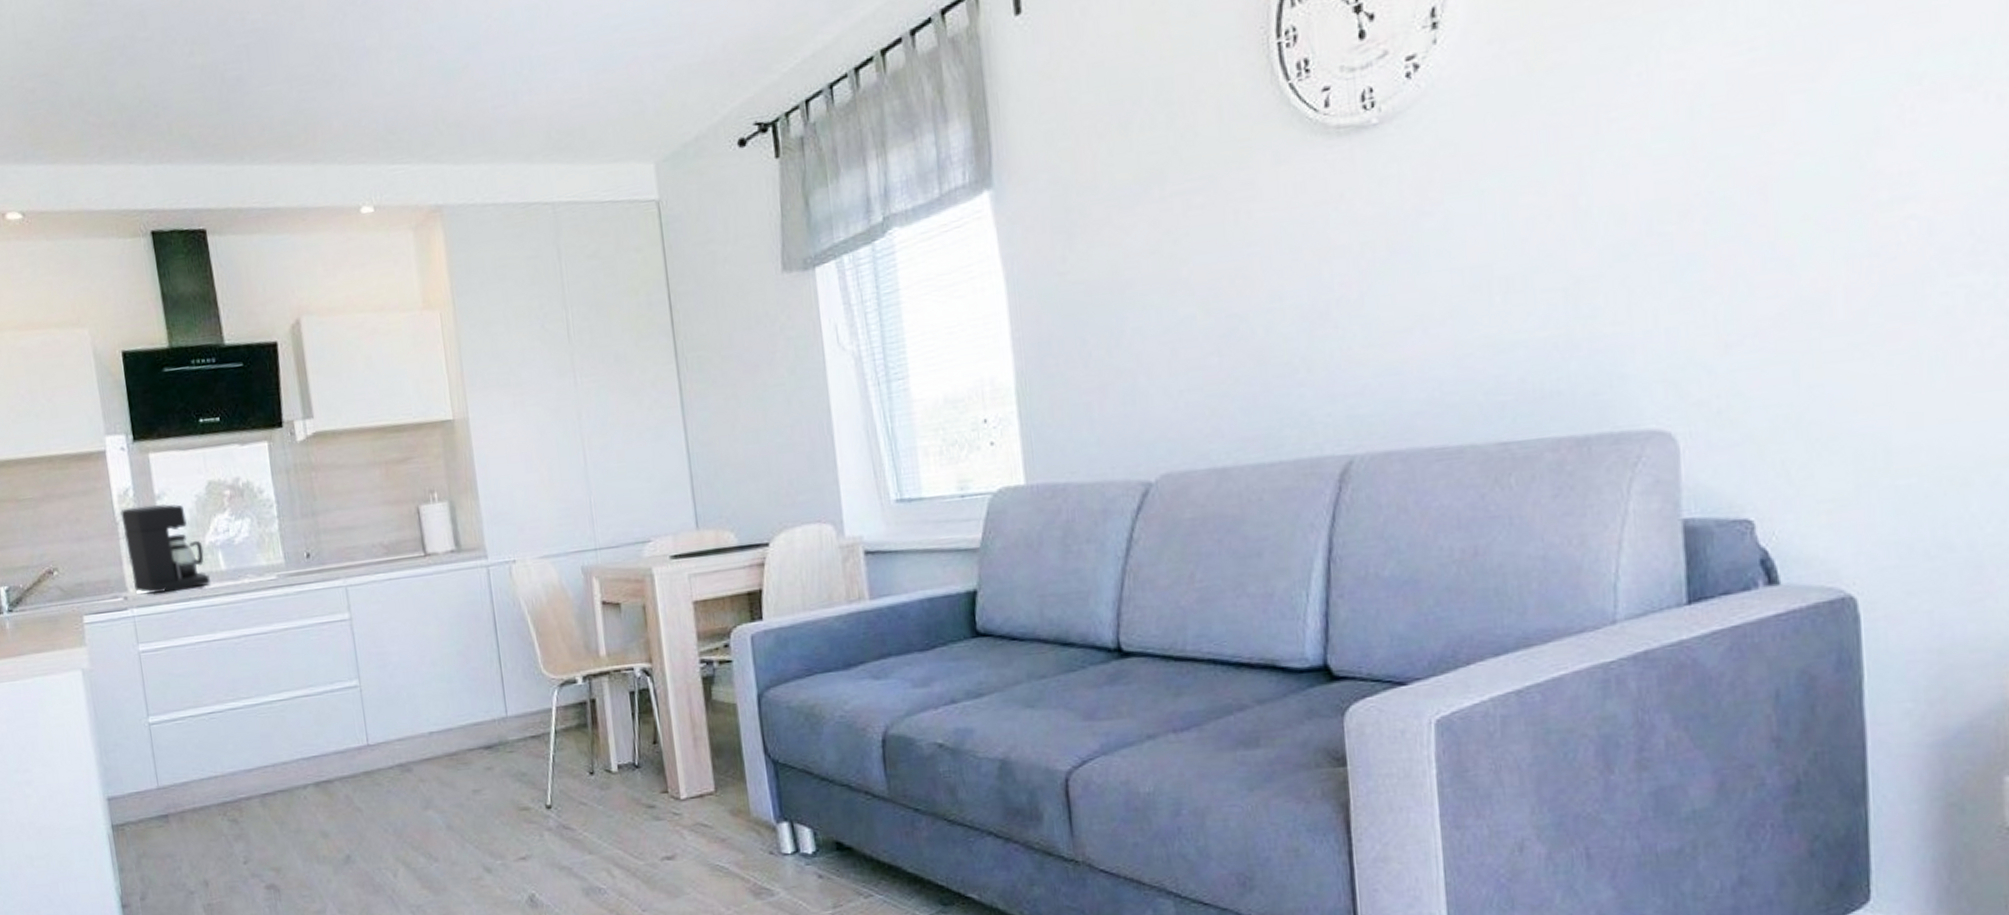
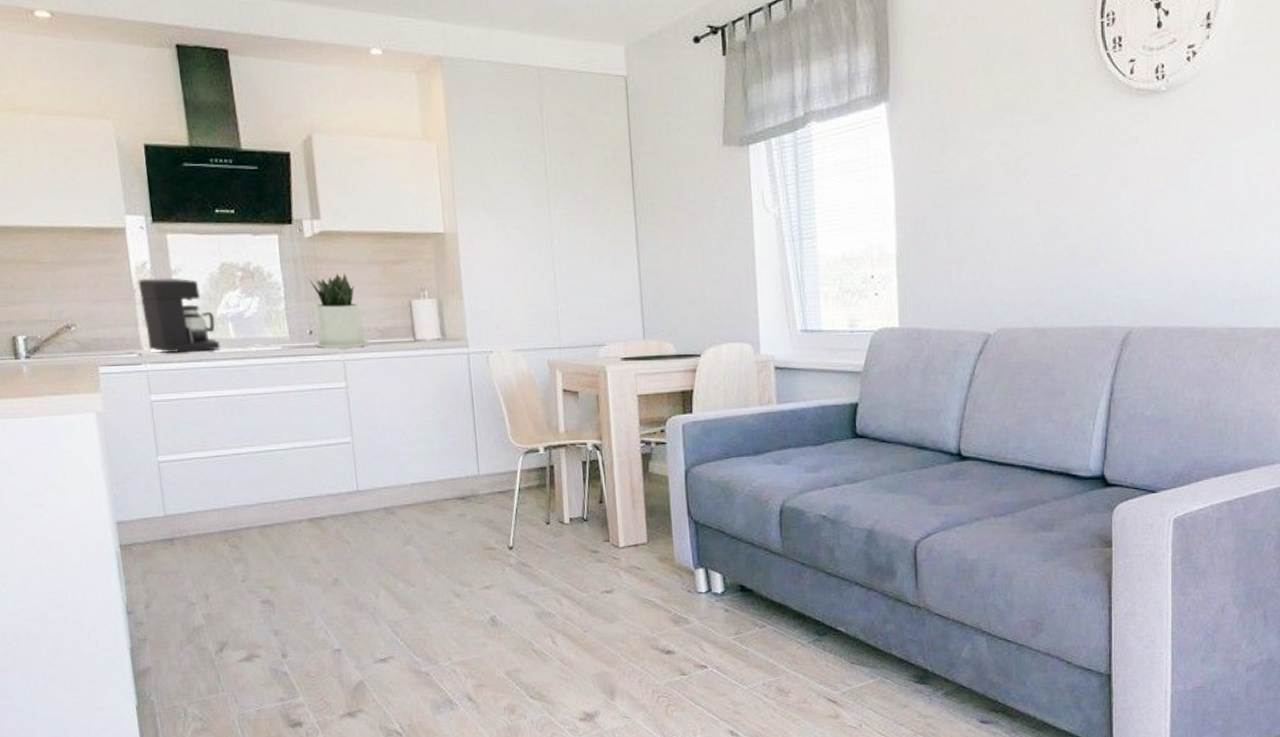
planter: none [301,480,375,574] -> present [307,273,370,349]

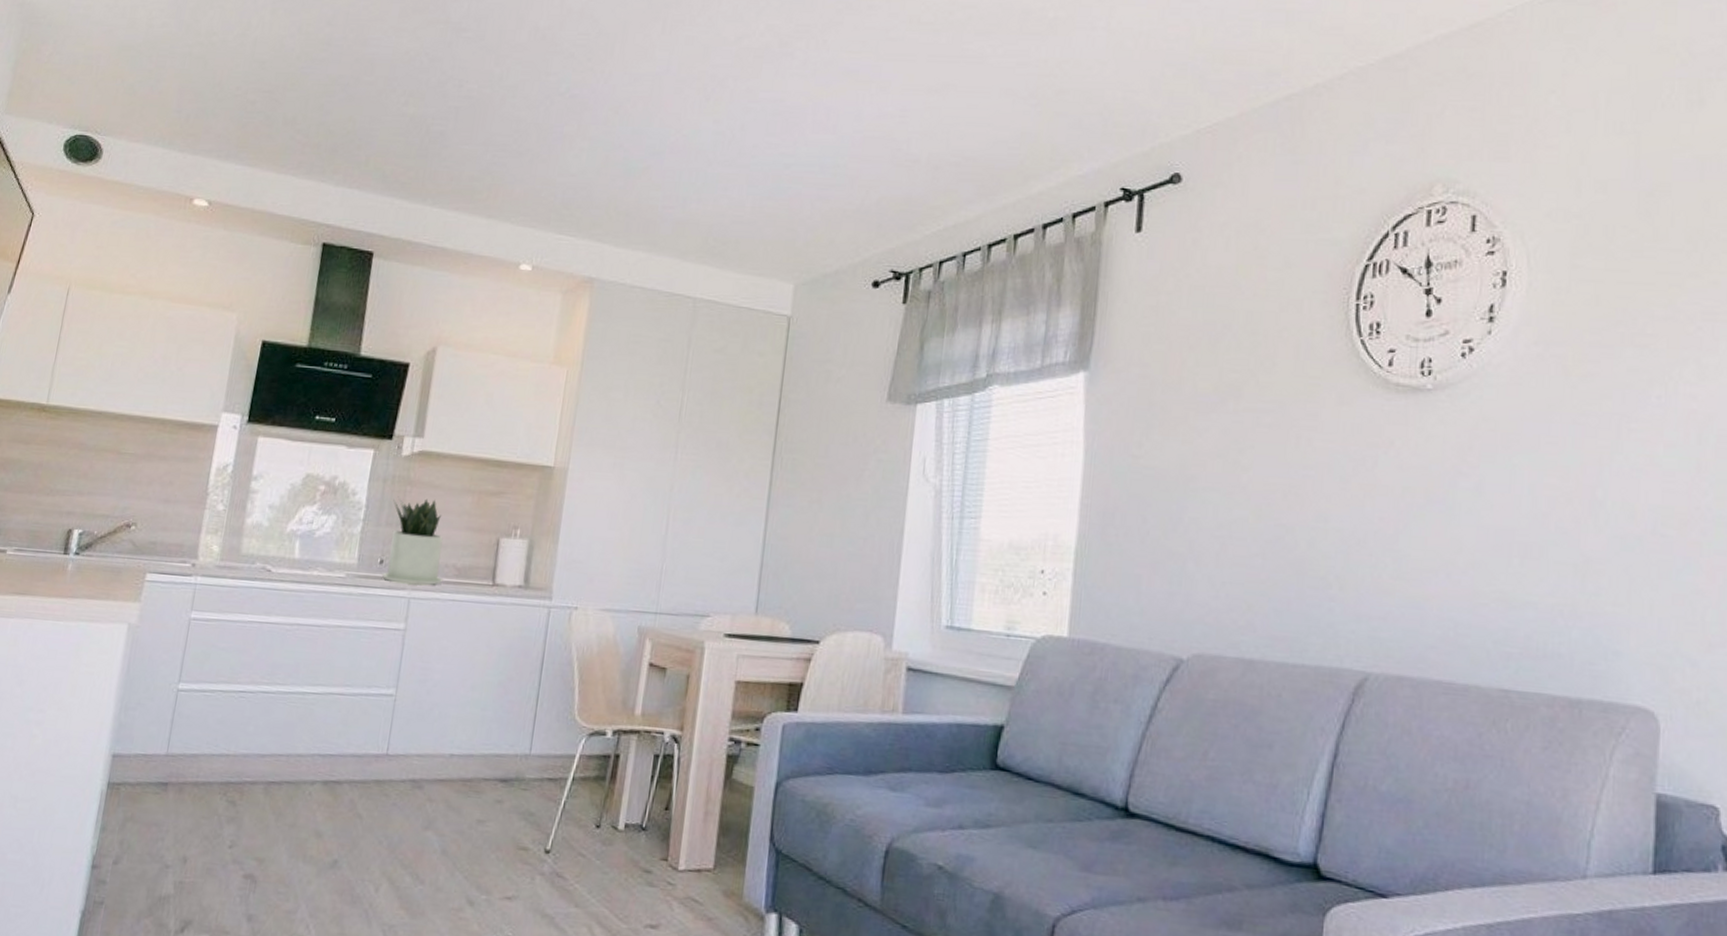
coffee maker: present [138,277,220,353] -> none [205,481,283,569]

